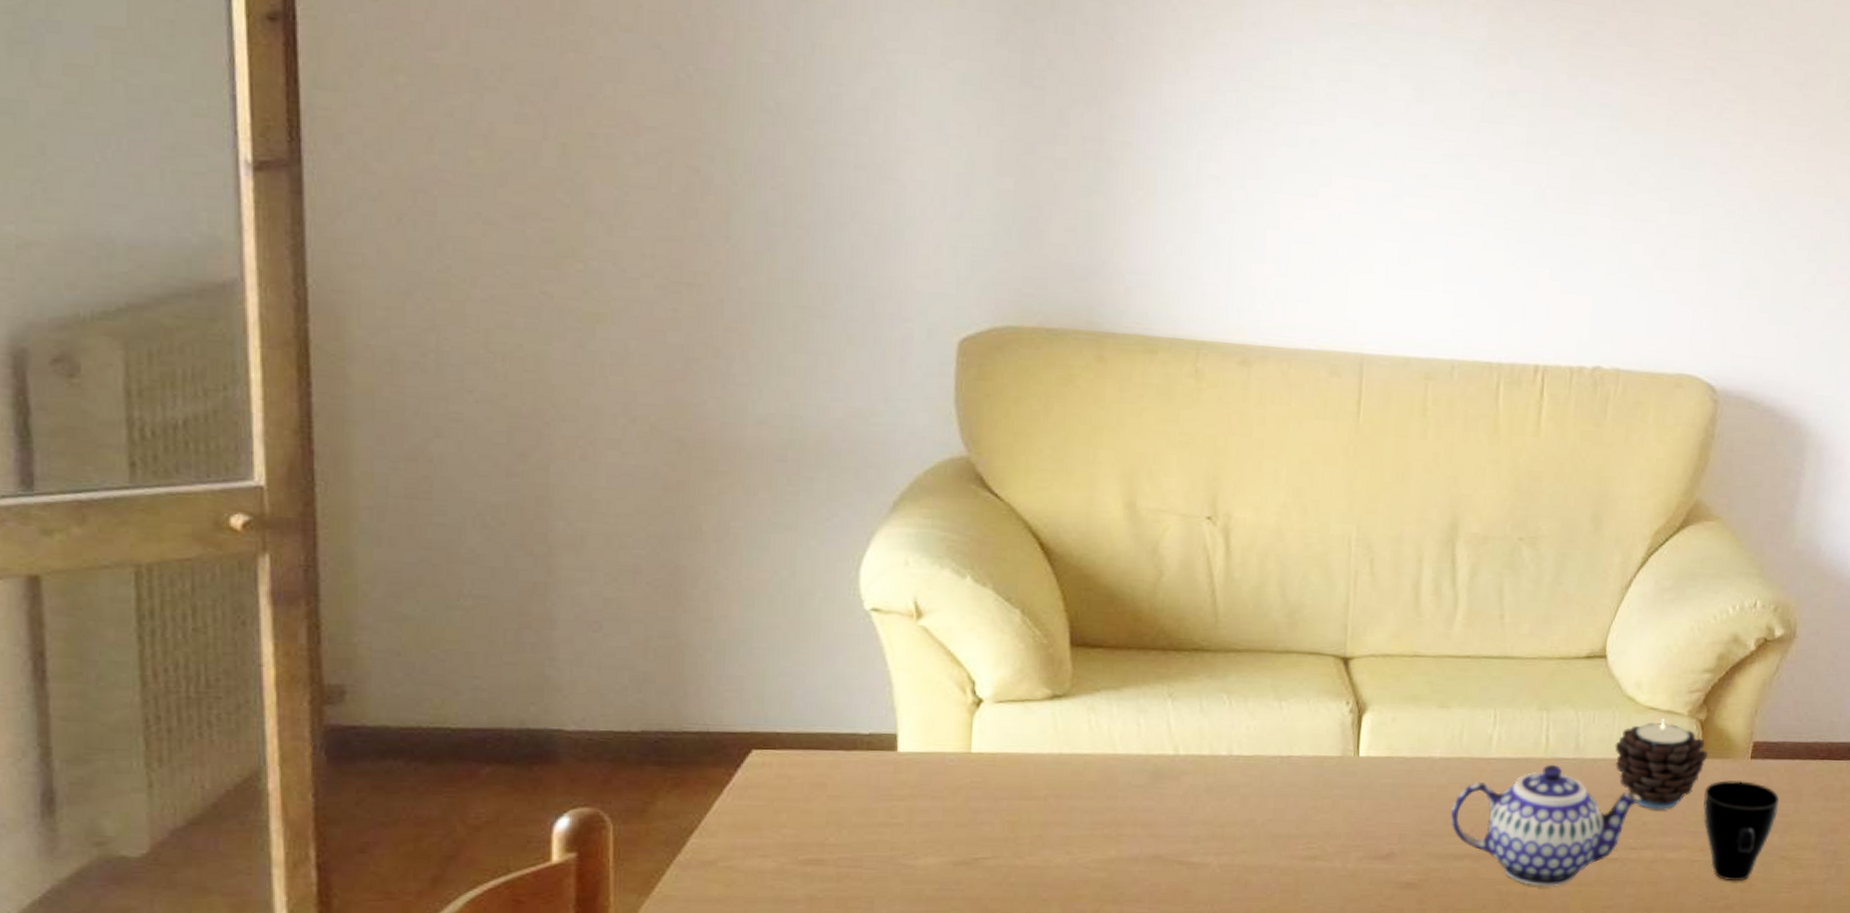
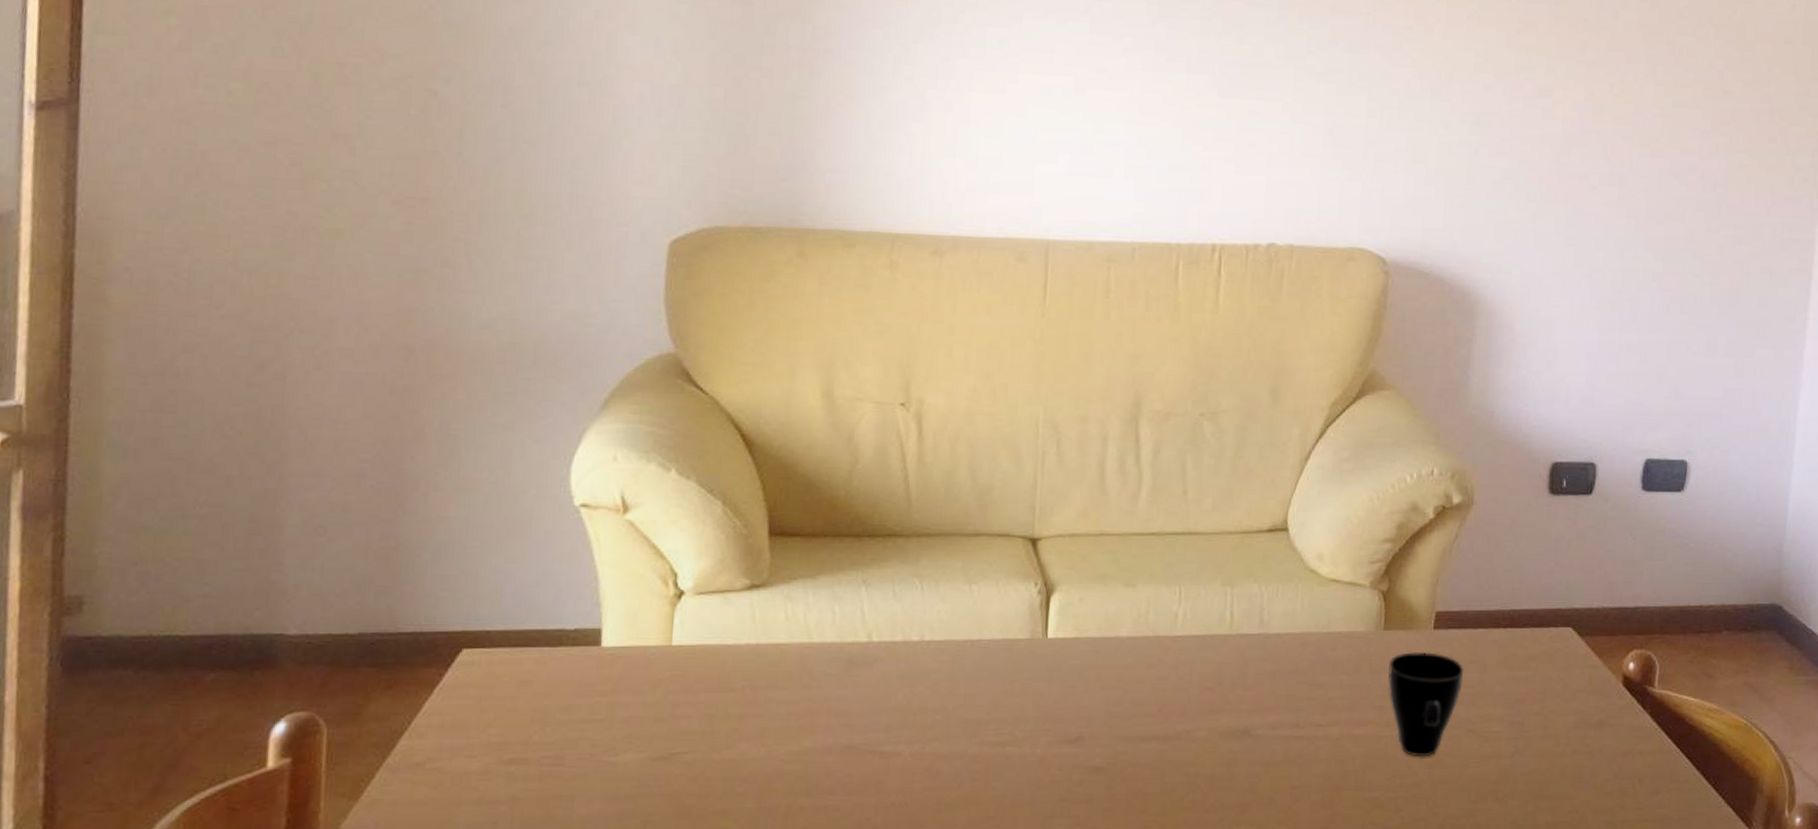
teapot: present [1449,764,1642,887] -> none [1137,640,1327,768]
candle: present [1615,718,1708,811] -> none [1298,590,1391,685]

